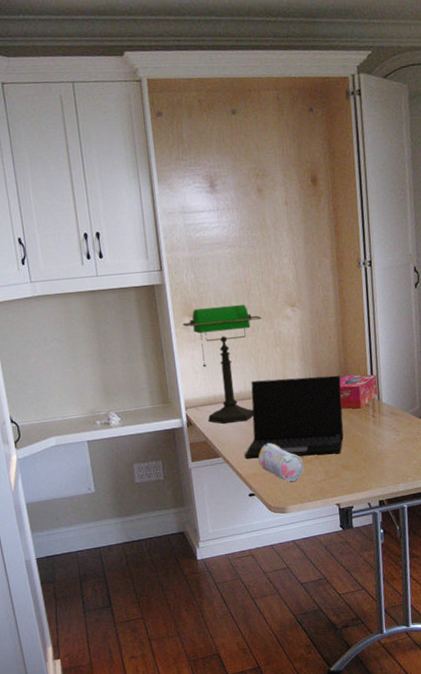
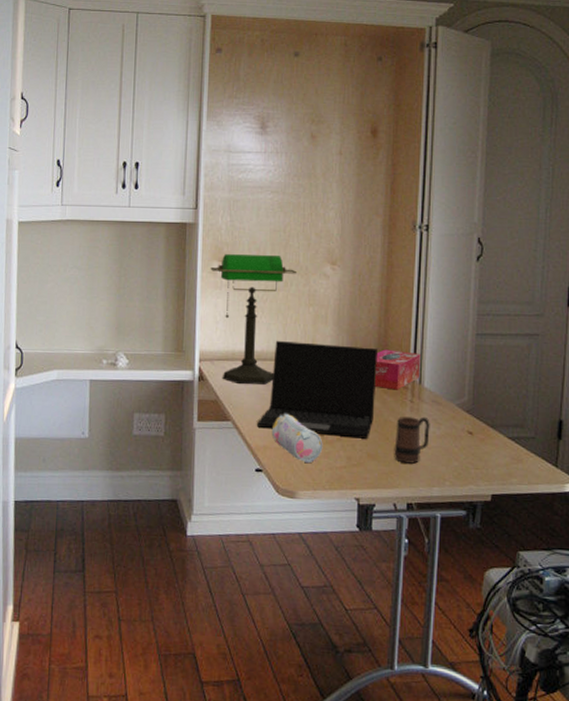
mug: none [363,427,391,469] -> present [394,416,430,464]

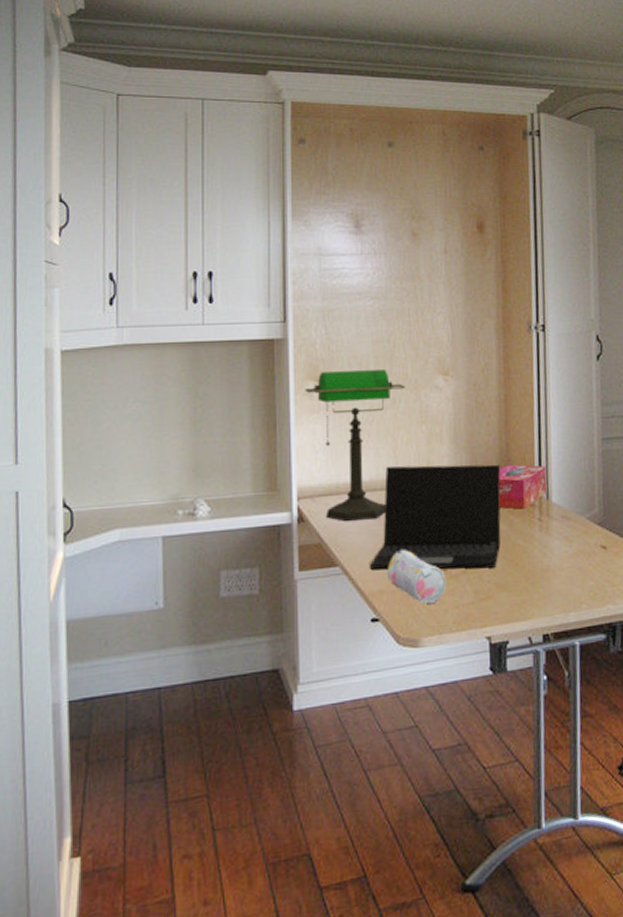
mug: present [394,416,430,464] -> none [524,535,562,590]

